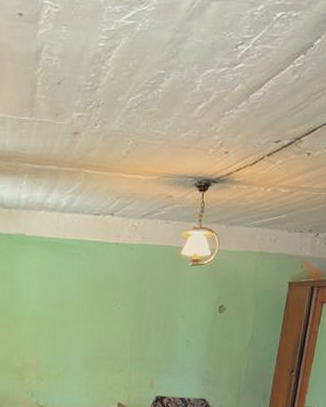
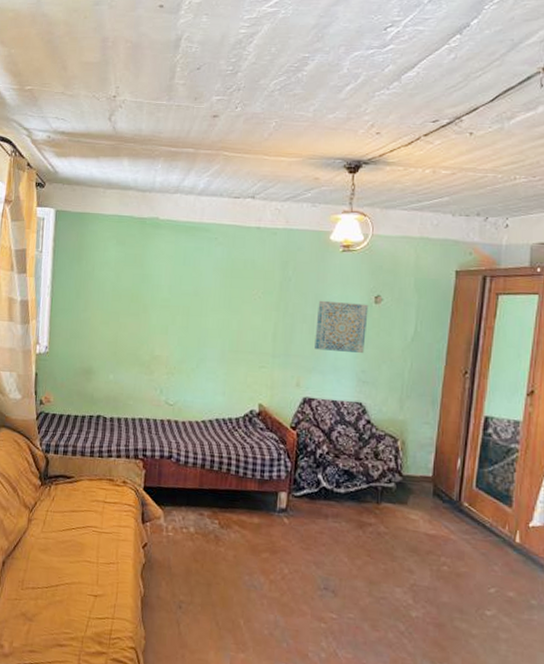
wall art: none [166,310,214,356] -> present [314,300,369,353]

